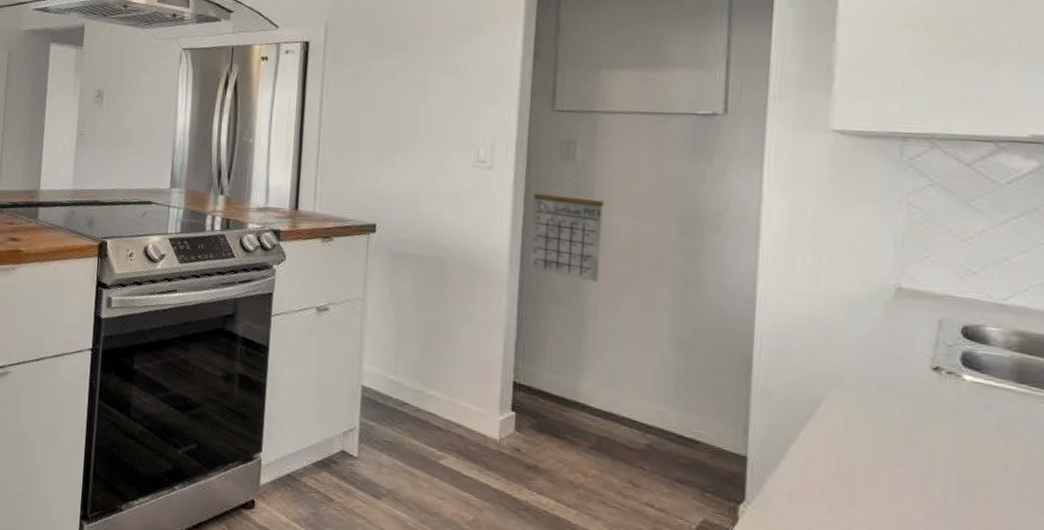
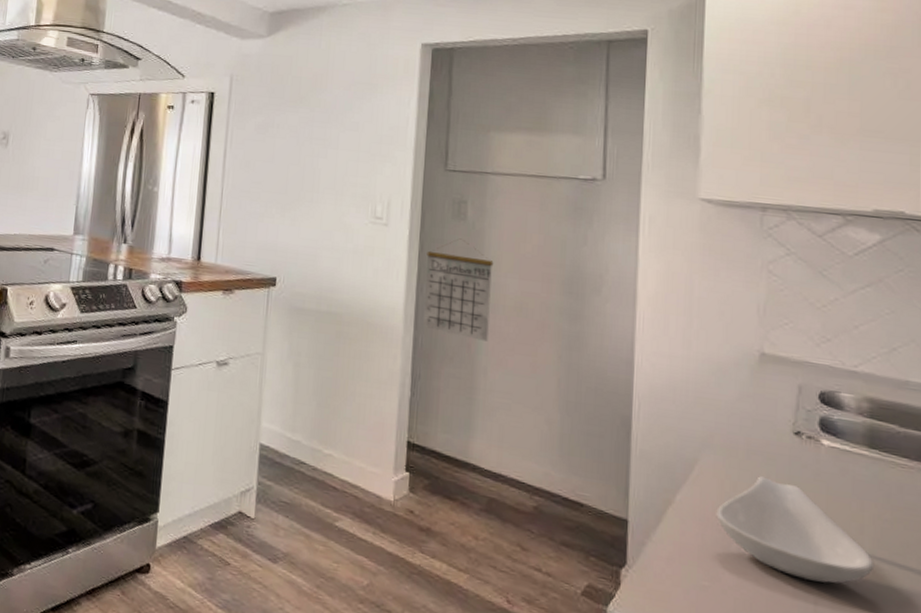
spoon rest: none [843,412,1020,520] -> present [716,476,875,584]

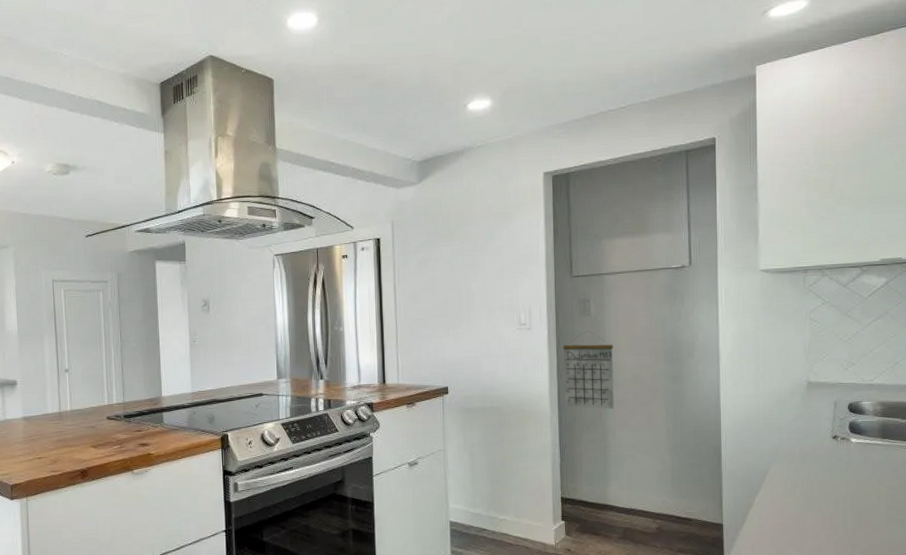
spoon rest: present [716,476,875,584] -> none [783,473,888,541]

